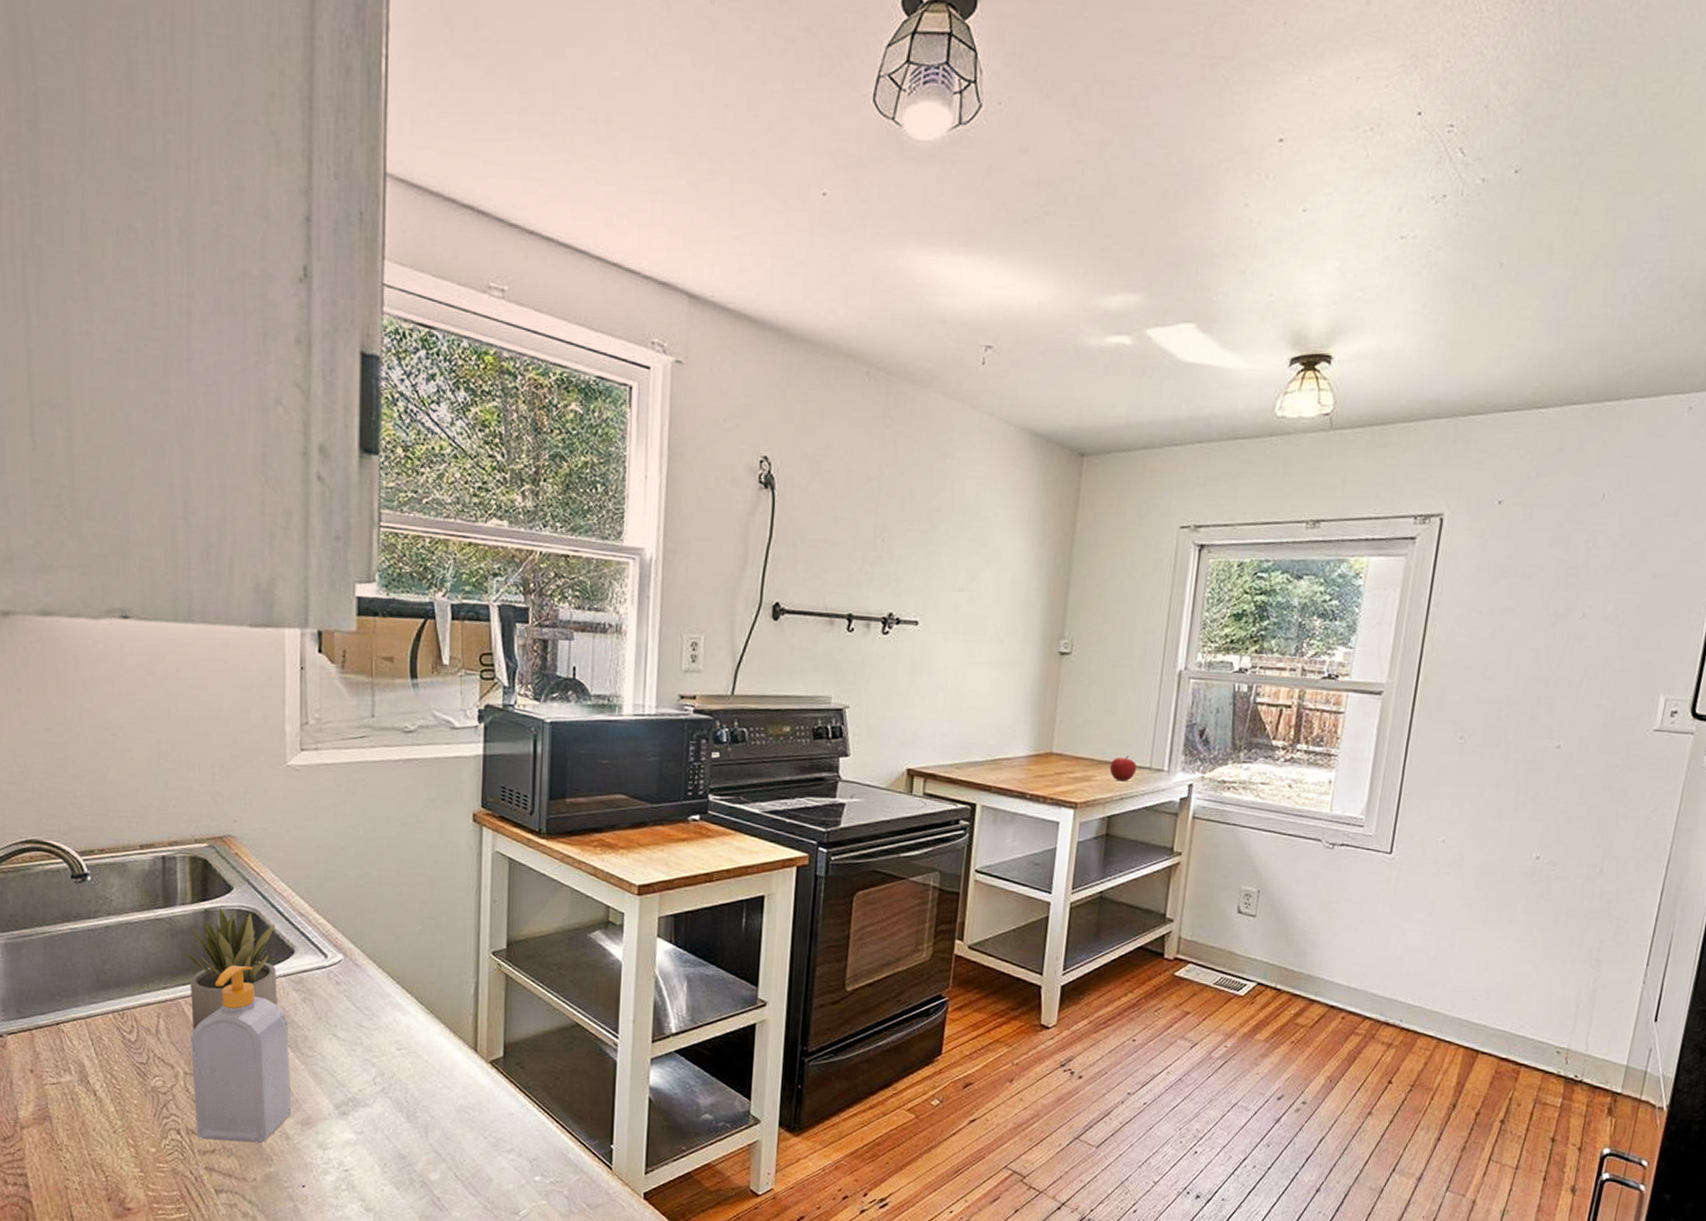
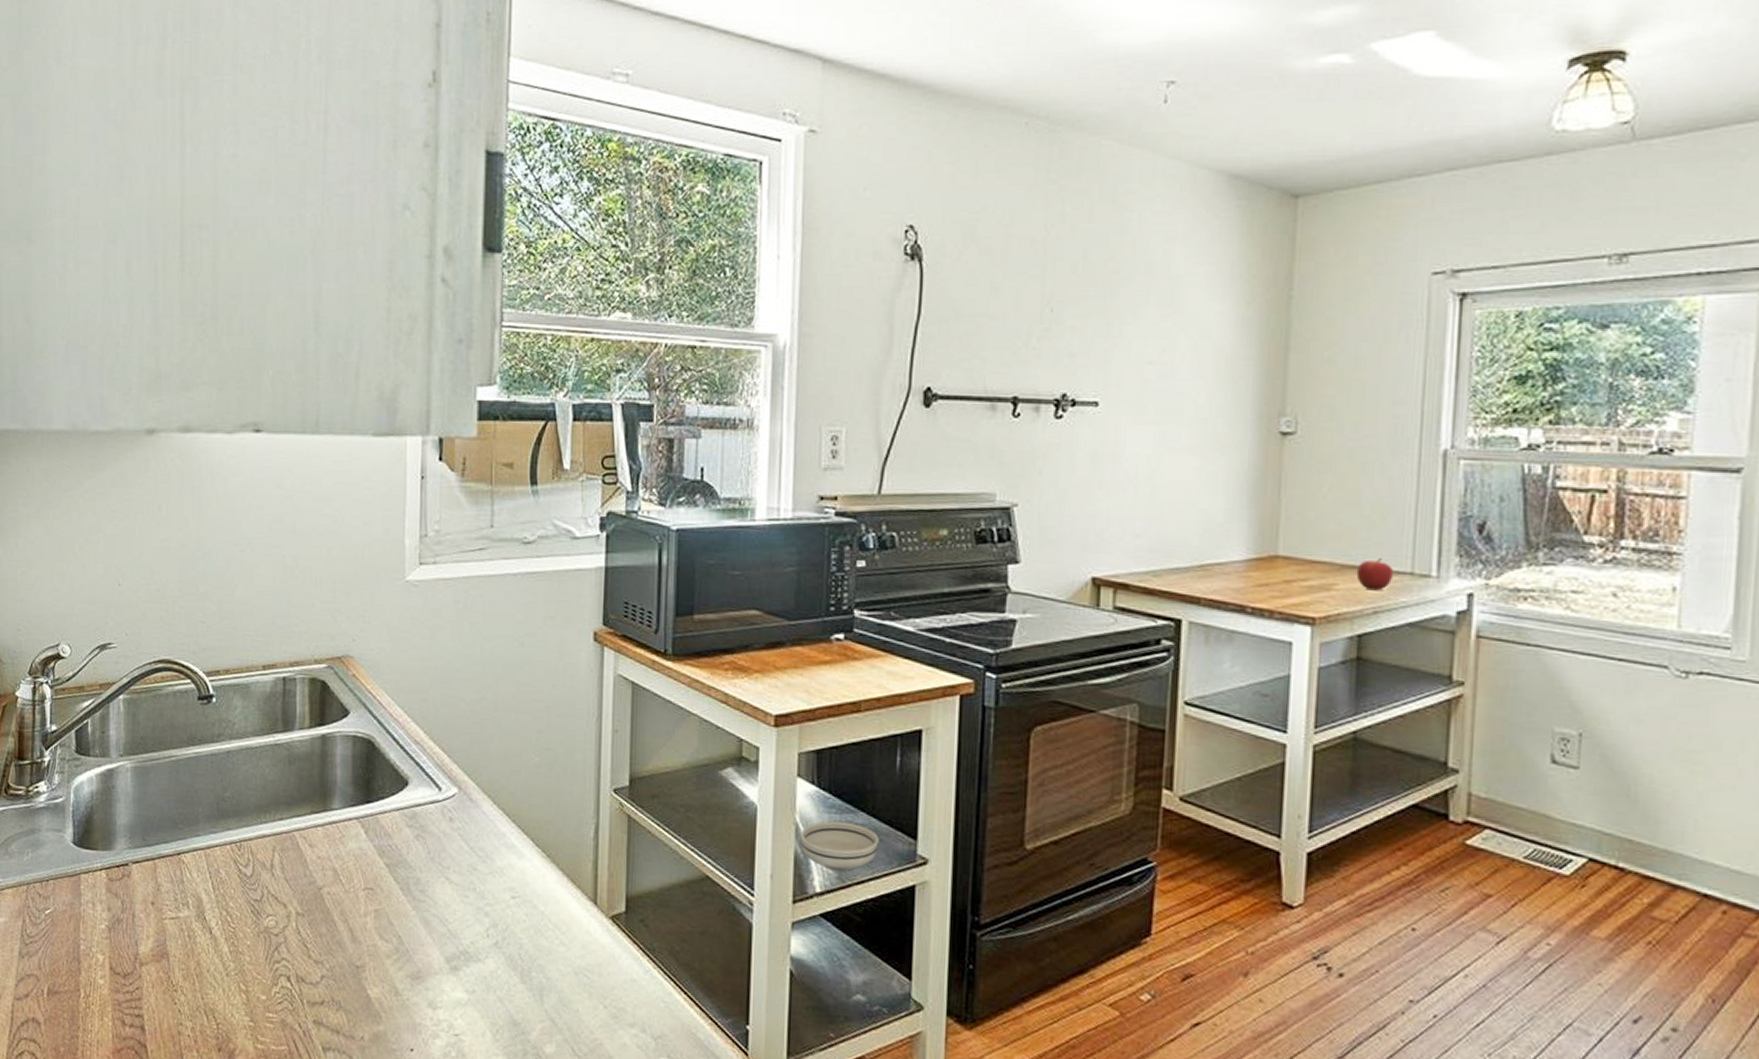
succulent plant: present [182,907,277,1030] -> none [299,733,390,867]
soap bottle: present [190,965,292,1143] -> none [304,796,402,997]
bowl: none [659,973,726,1015] -> present [800,821,879,872]

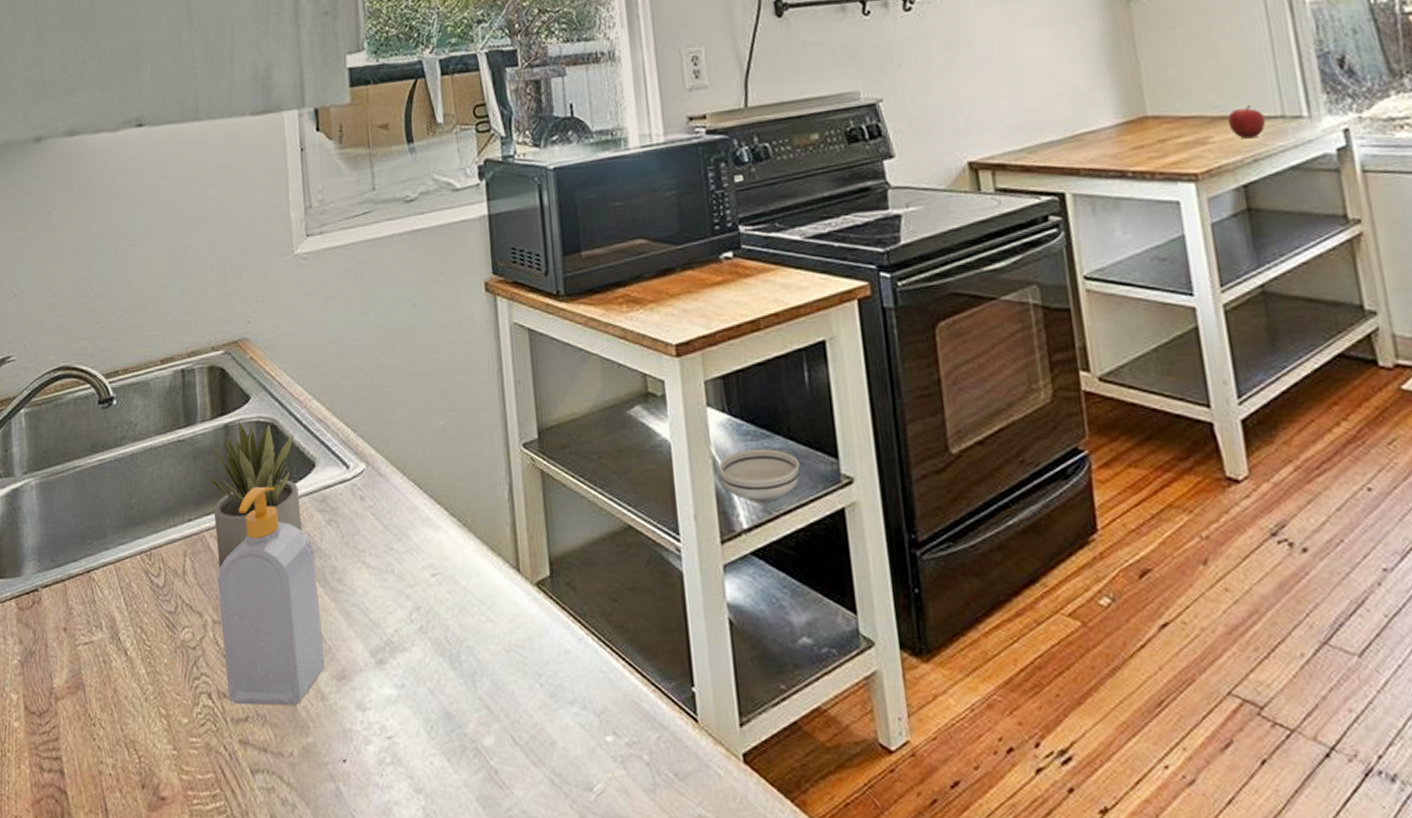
succulent plant: none [299,733,390,867] -> present [205,421,302,568]
soap bottle: none [304,796,402,997] -> present [217,486,325,706]

